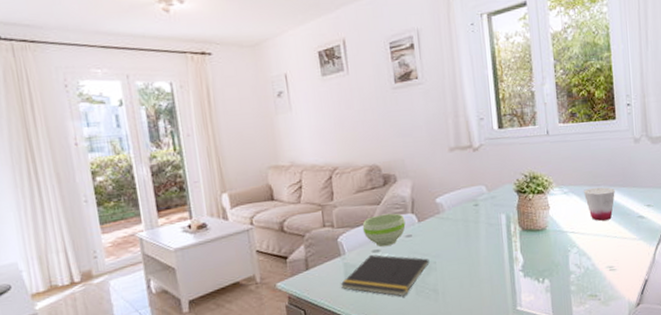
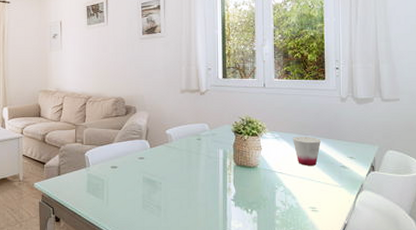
notepad: present [340,254,430,296] -> none [83,169,156,208]
bowl: present [362,213,406,247] -> none [105,138,140,165]

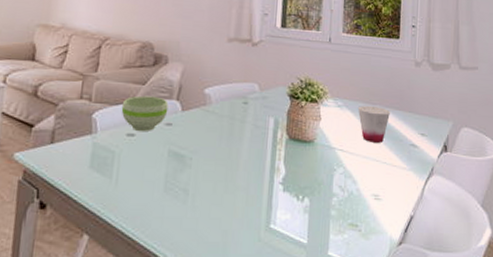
bowl: none [105,138,140,165] -> present [121,95,169,132]

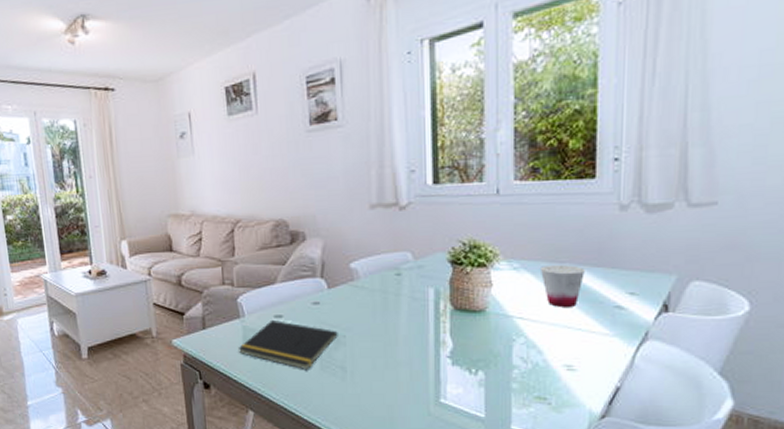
notepad: none [83,137,186,191] -> present [237,319,338,369]
bowl: present [121,95,169,132] -> none [264,276,313,313]

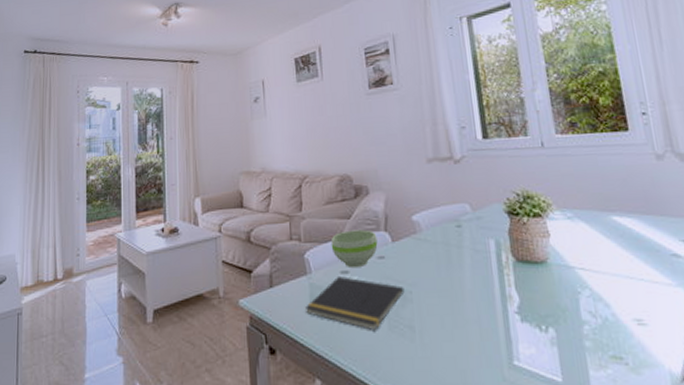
bowl: none [264,276,313,313] -> present [330,229,378,269]
cup: present [541,264,585,307] -> none [593,213,637,257]

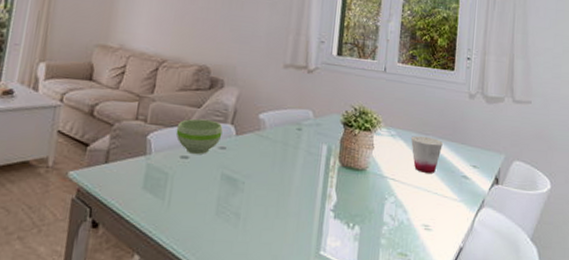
notepad: present [304,275,405,330] -> none [137,160,238,214]
cup: none [593,213,637,257] -> present [411,135,443,173]

